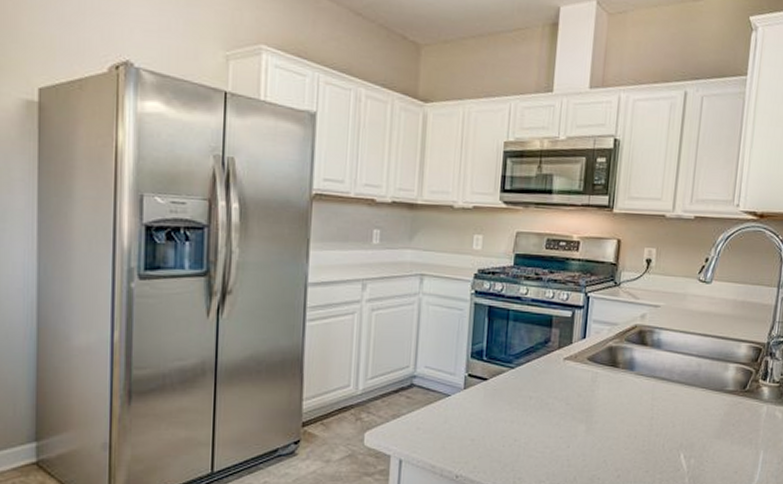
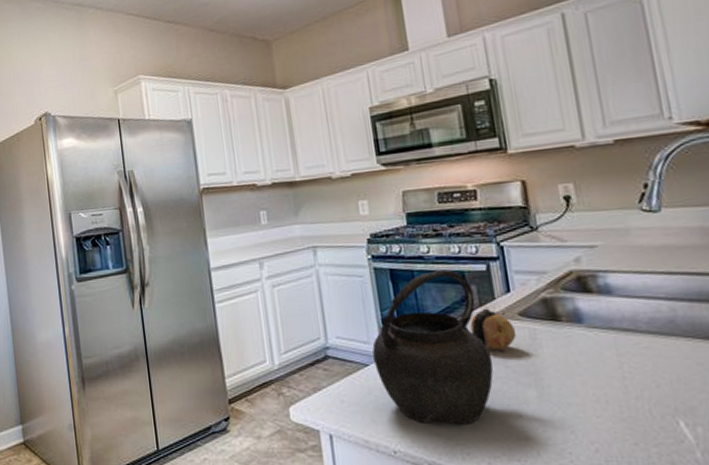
kettle: none [456,312,570,454] -> present [372,269,496,426]
fruit: none [546,356,582,389] -> present [470,314,516,351]

